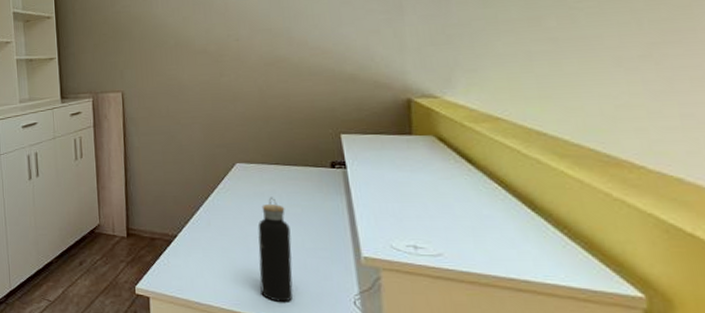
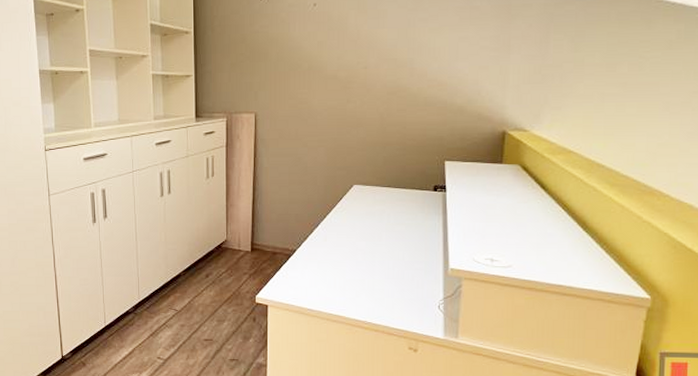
water bottle: present [257,197,293,302] -> none [364,216,394,307]

